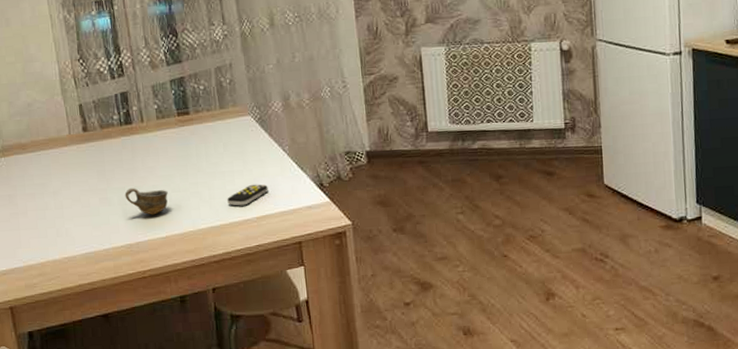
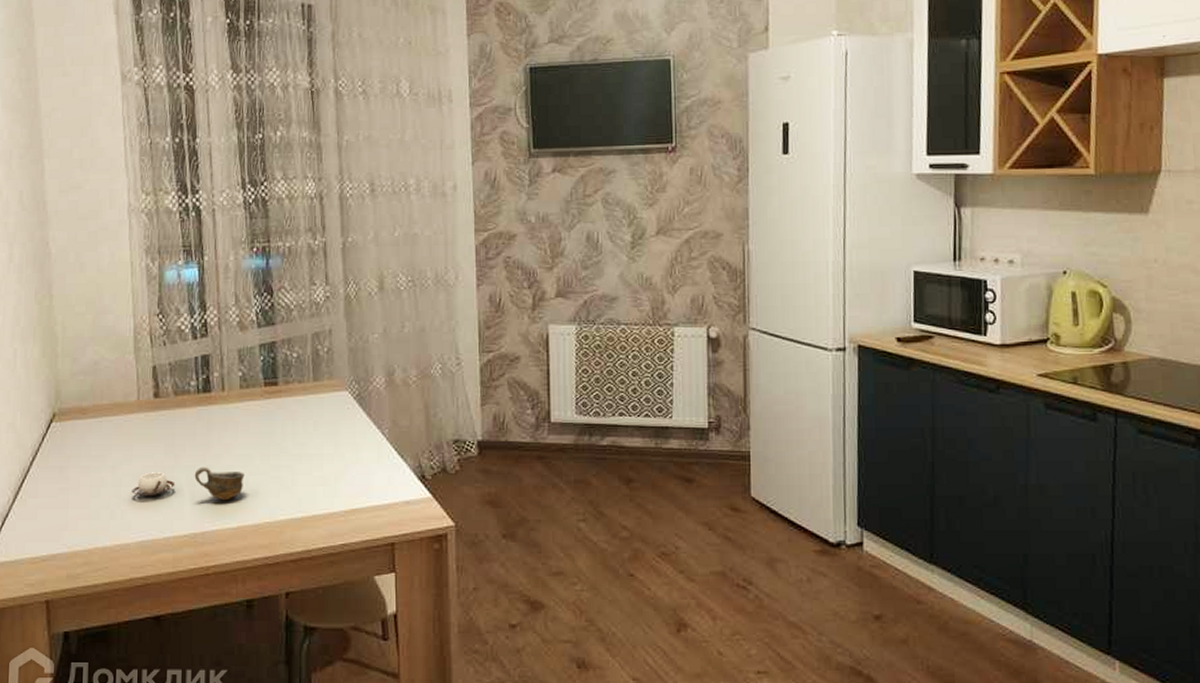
cup: none [72,194,110,216] -> present [132,472,175,497]
remote control: present [227,184,268,206] -> none [312,471,361,496]

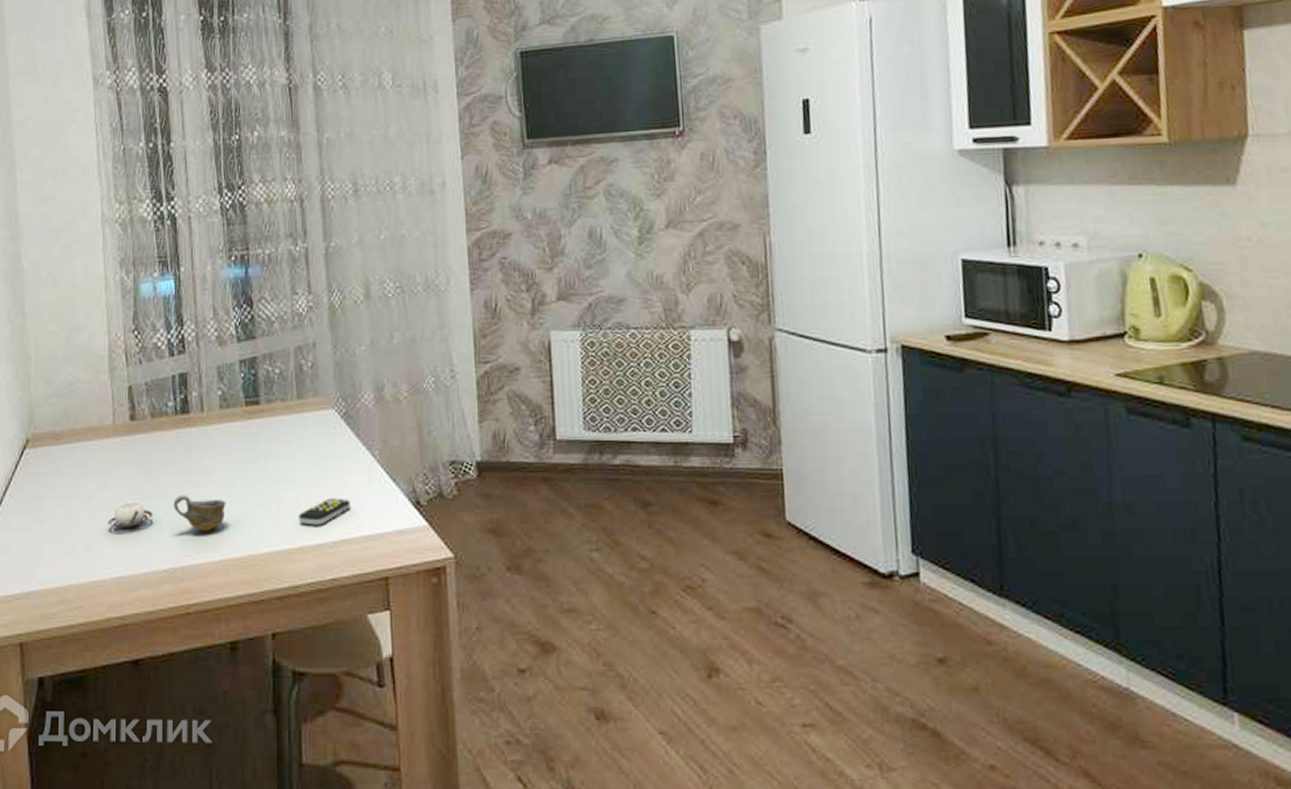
remote control: none [312,471,361,496] -> present [298,498,350,526]

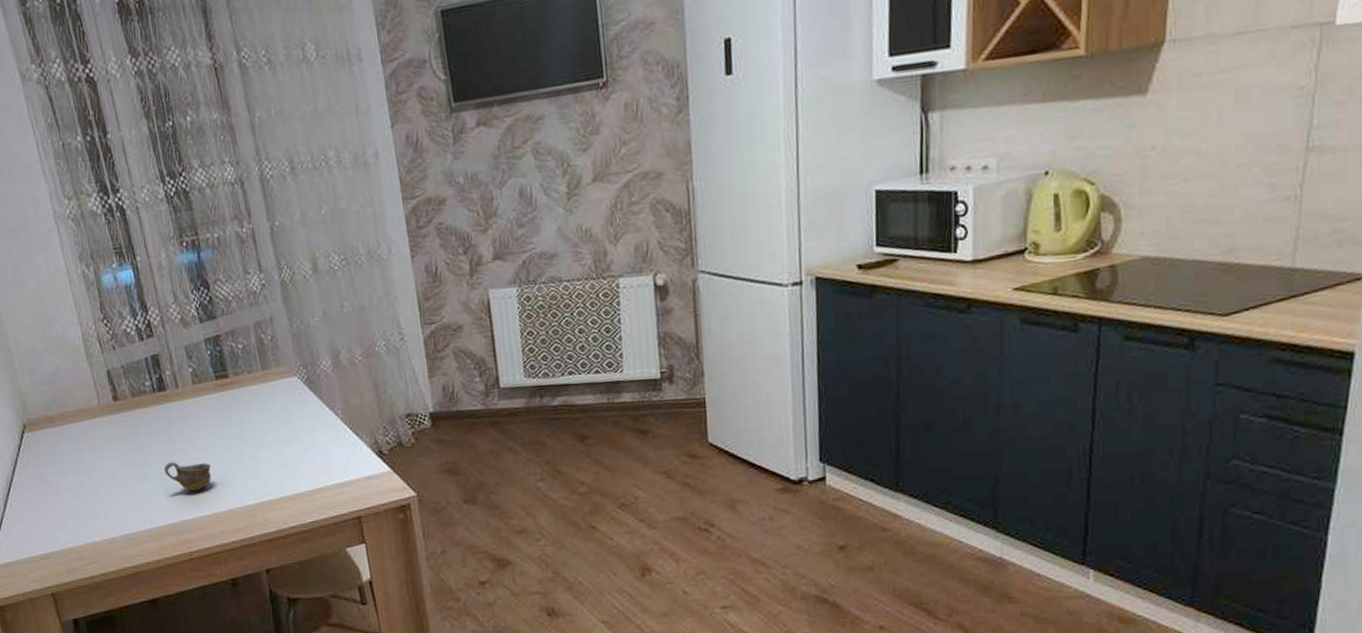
cup: present [108,501,153,528] -> none [109,470,148,494]
remote control: present [298,498,350,526] -> none [276,453,321,479]

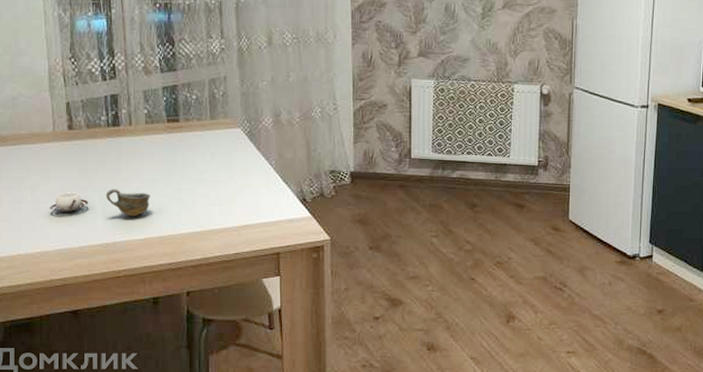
cup: none [109,470,148,494] -> present [50,192,89,213]

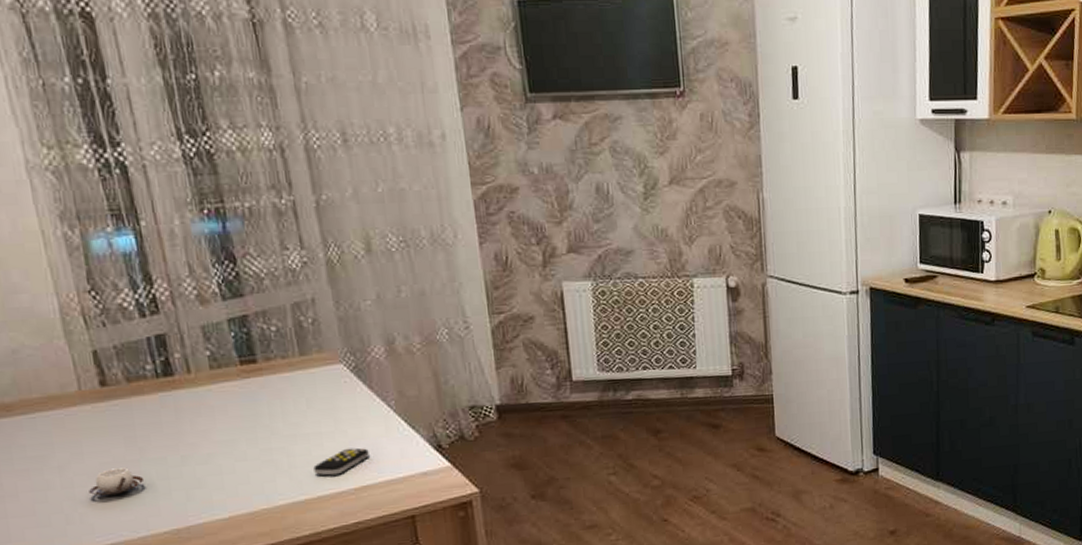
cup: present [106,188,150,217] -> none [166,457,230,491]
remote control: none [210,194,251,214] -> present [313,448,369,476]

